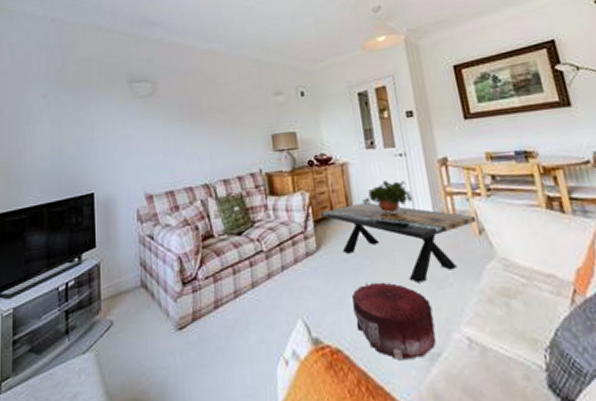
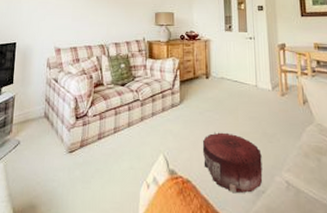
coffee table: present [320,202,477,283] -> none [185,71,302,136]
potted plant: present [363,180,413,215] -> none [219,56,256,83]

